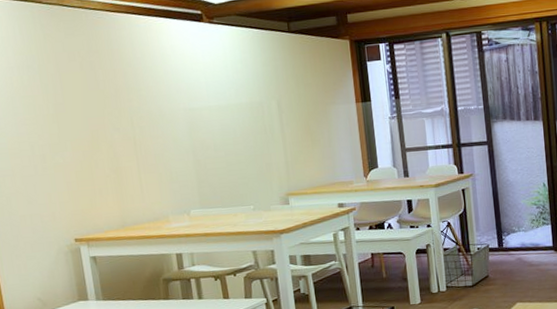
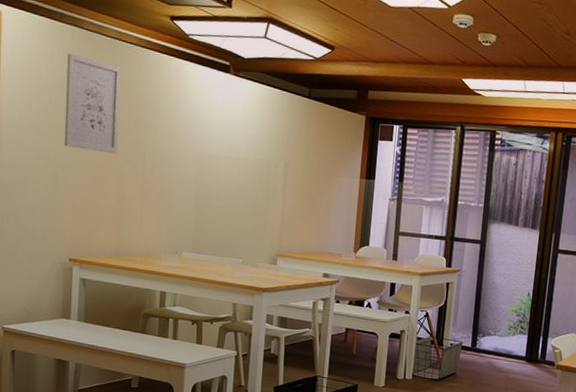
wall art: none [31,30,104,126] -> present [64,53,121,154]

